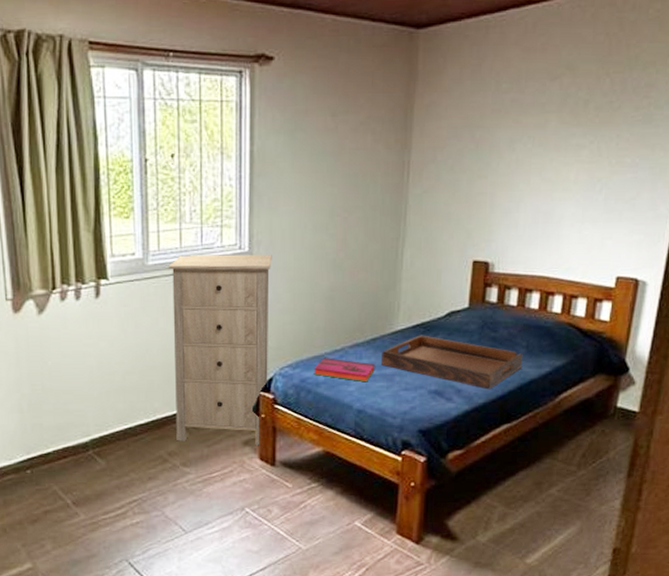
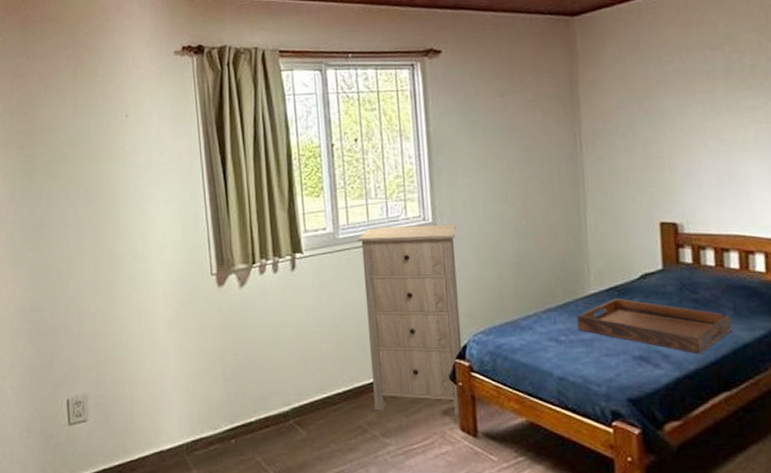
hardback book: present [314,358,375,383] -> none [508,323,572,348]

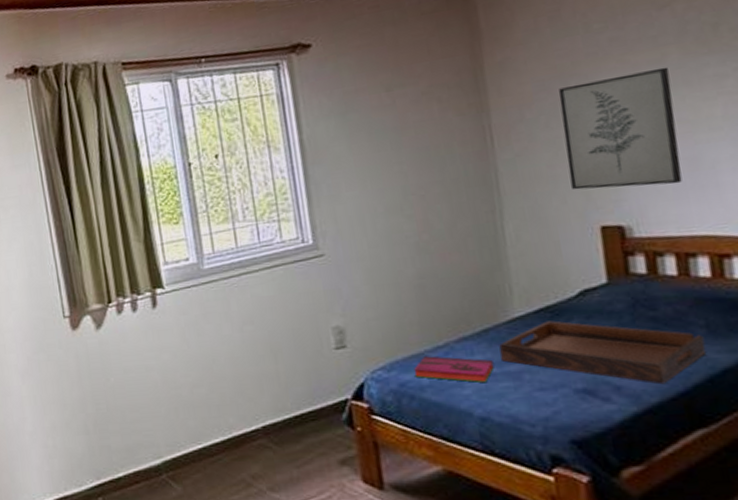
storage cabinet: present [357,224,463,416] -> none [225,245,360,465]
hardback book: none [508,323,572,348] -> present [413,356,495,383]
wall art: none [634,96,722,192] -> present [558,66,682,190]

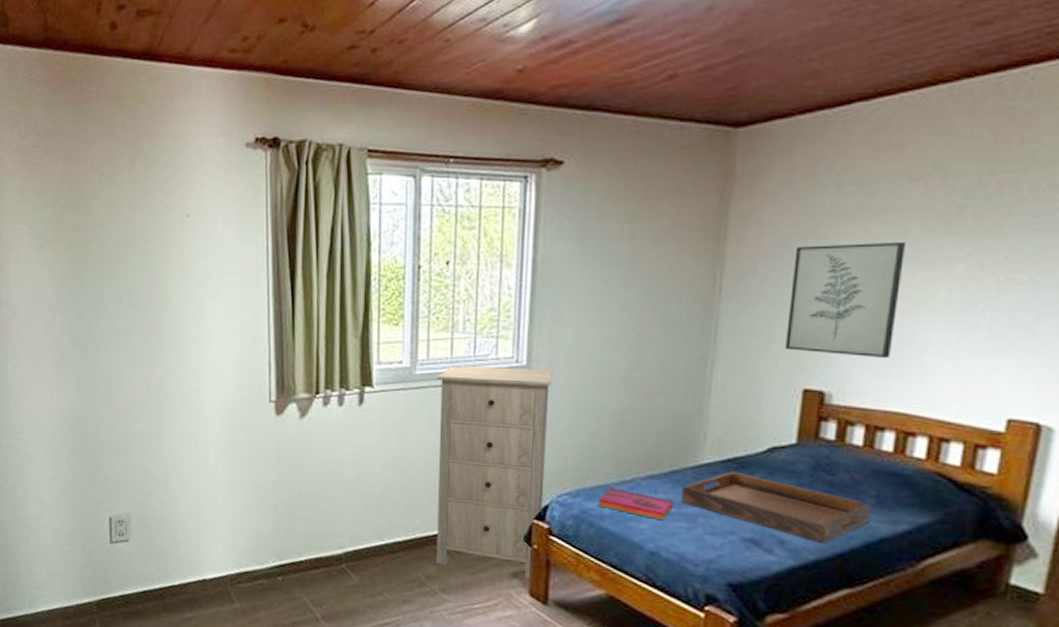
storage cabinet: none [225,245,360,465] -> present [436,366,553,580]

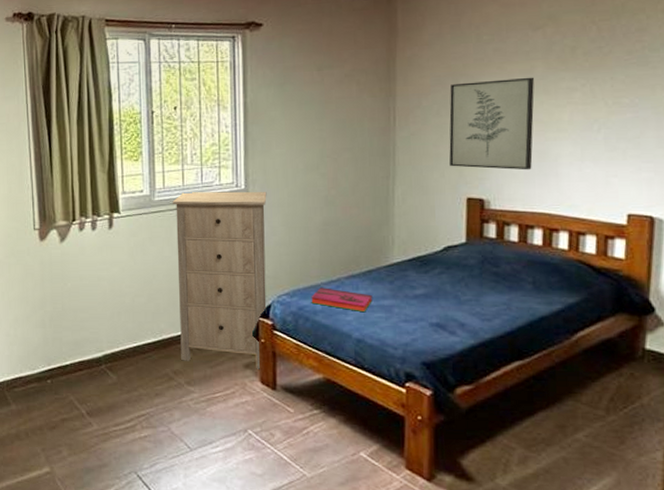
serving tray: present [682,471,871,545] -> none [378,268,531,325]

